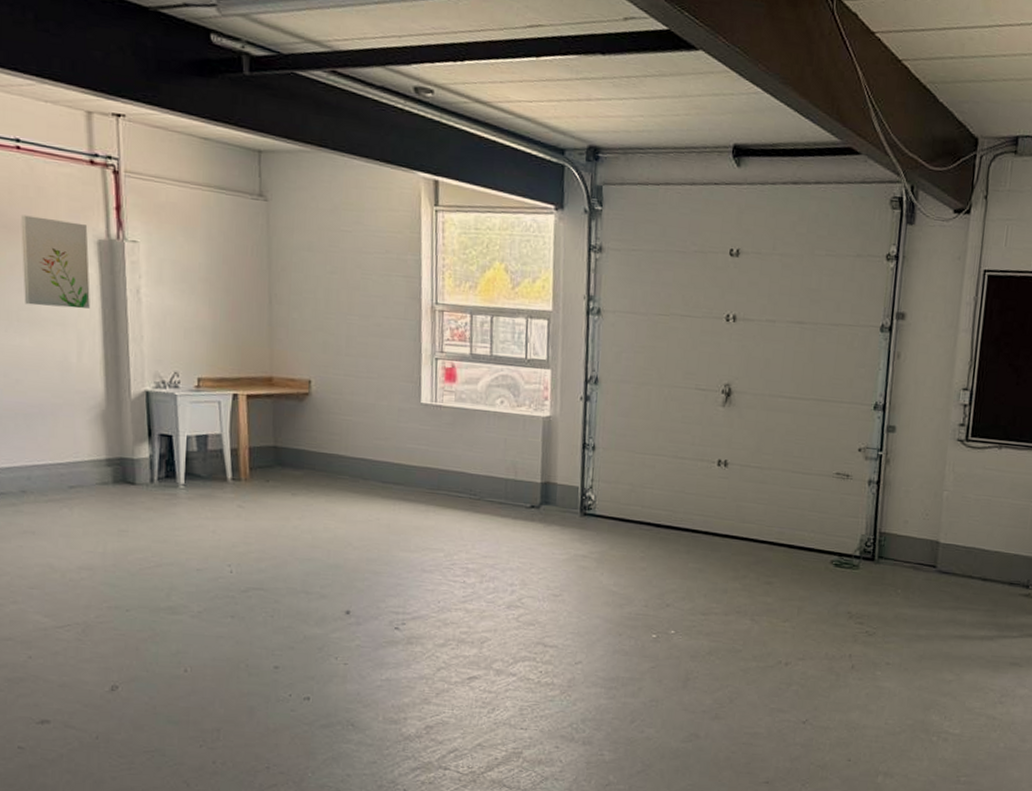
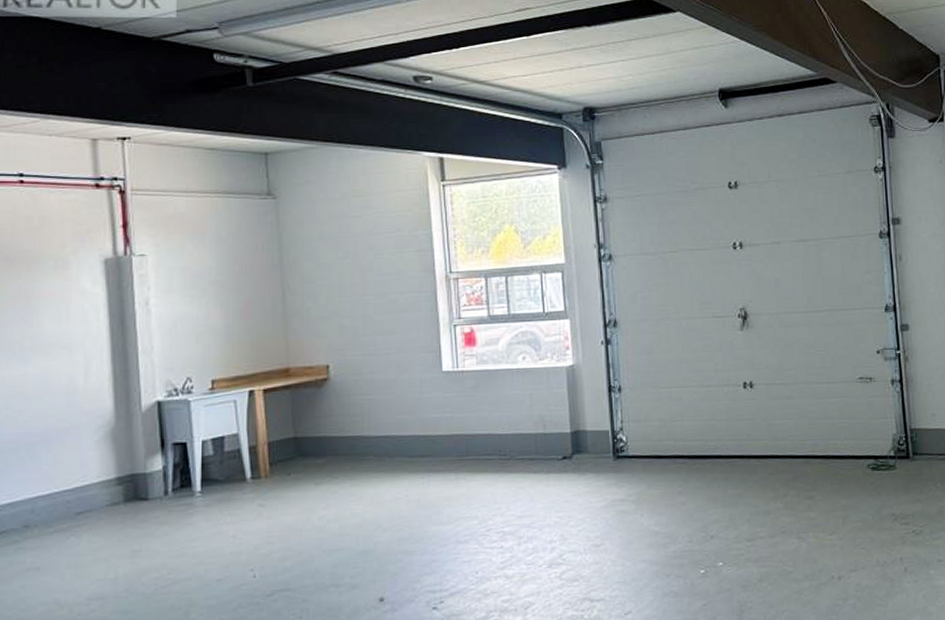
wall art: present [21,215,90,309] -> none [24,244,97,333]

